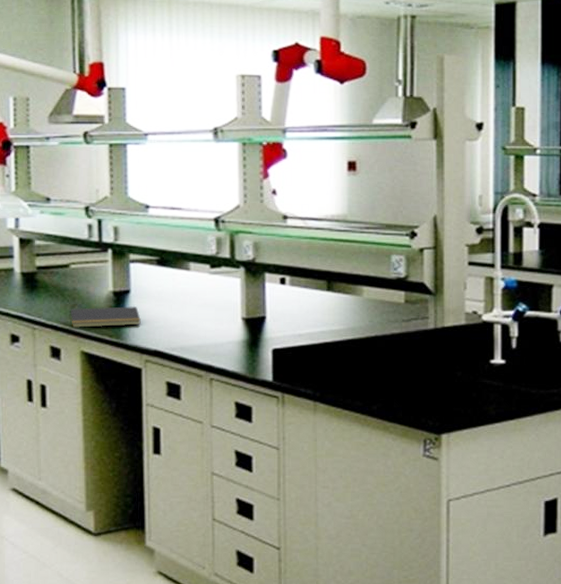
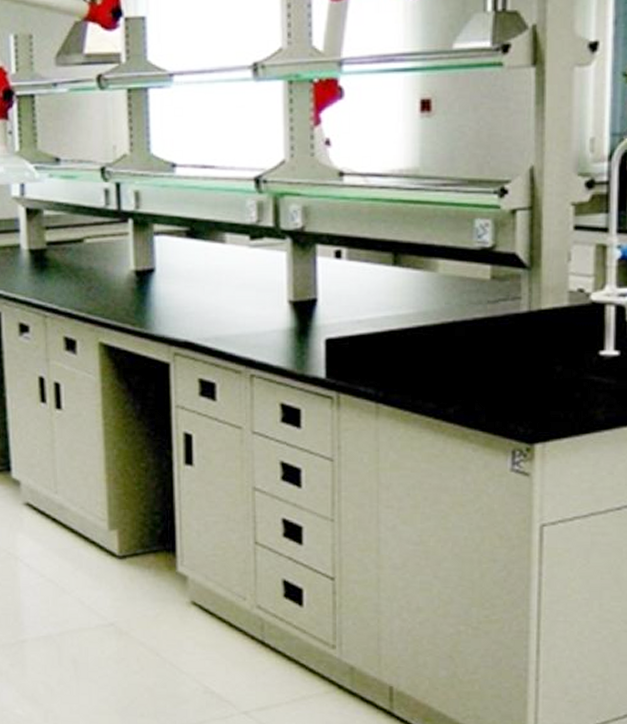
notepad: present [70,305,142,329] -> none [85,287,169,316]

